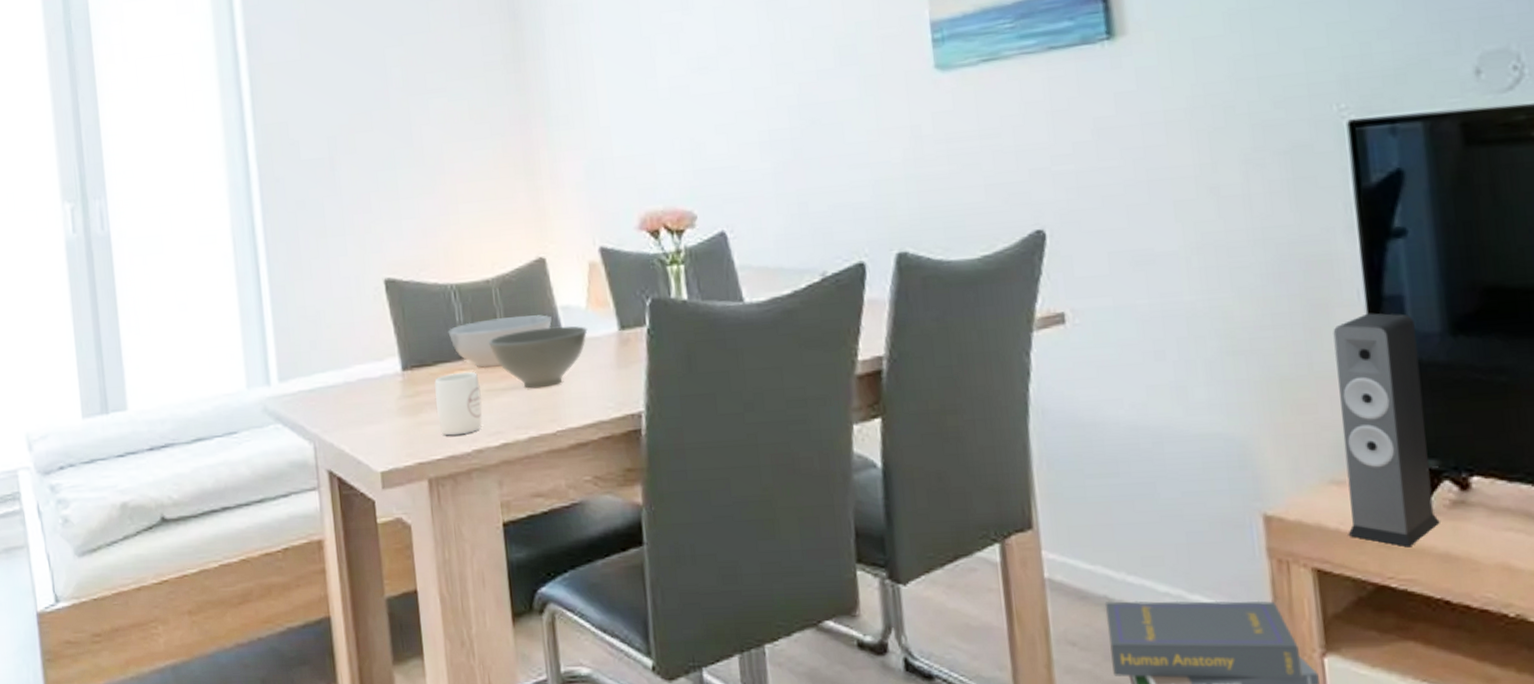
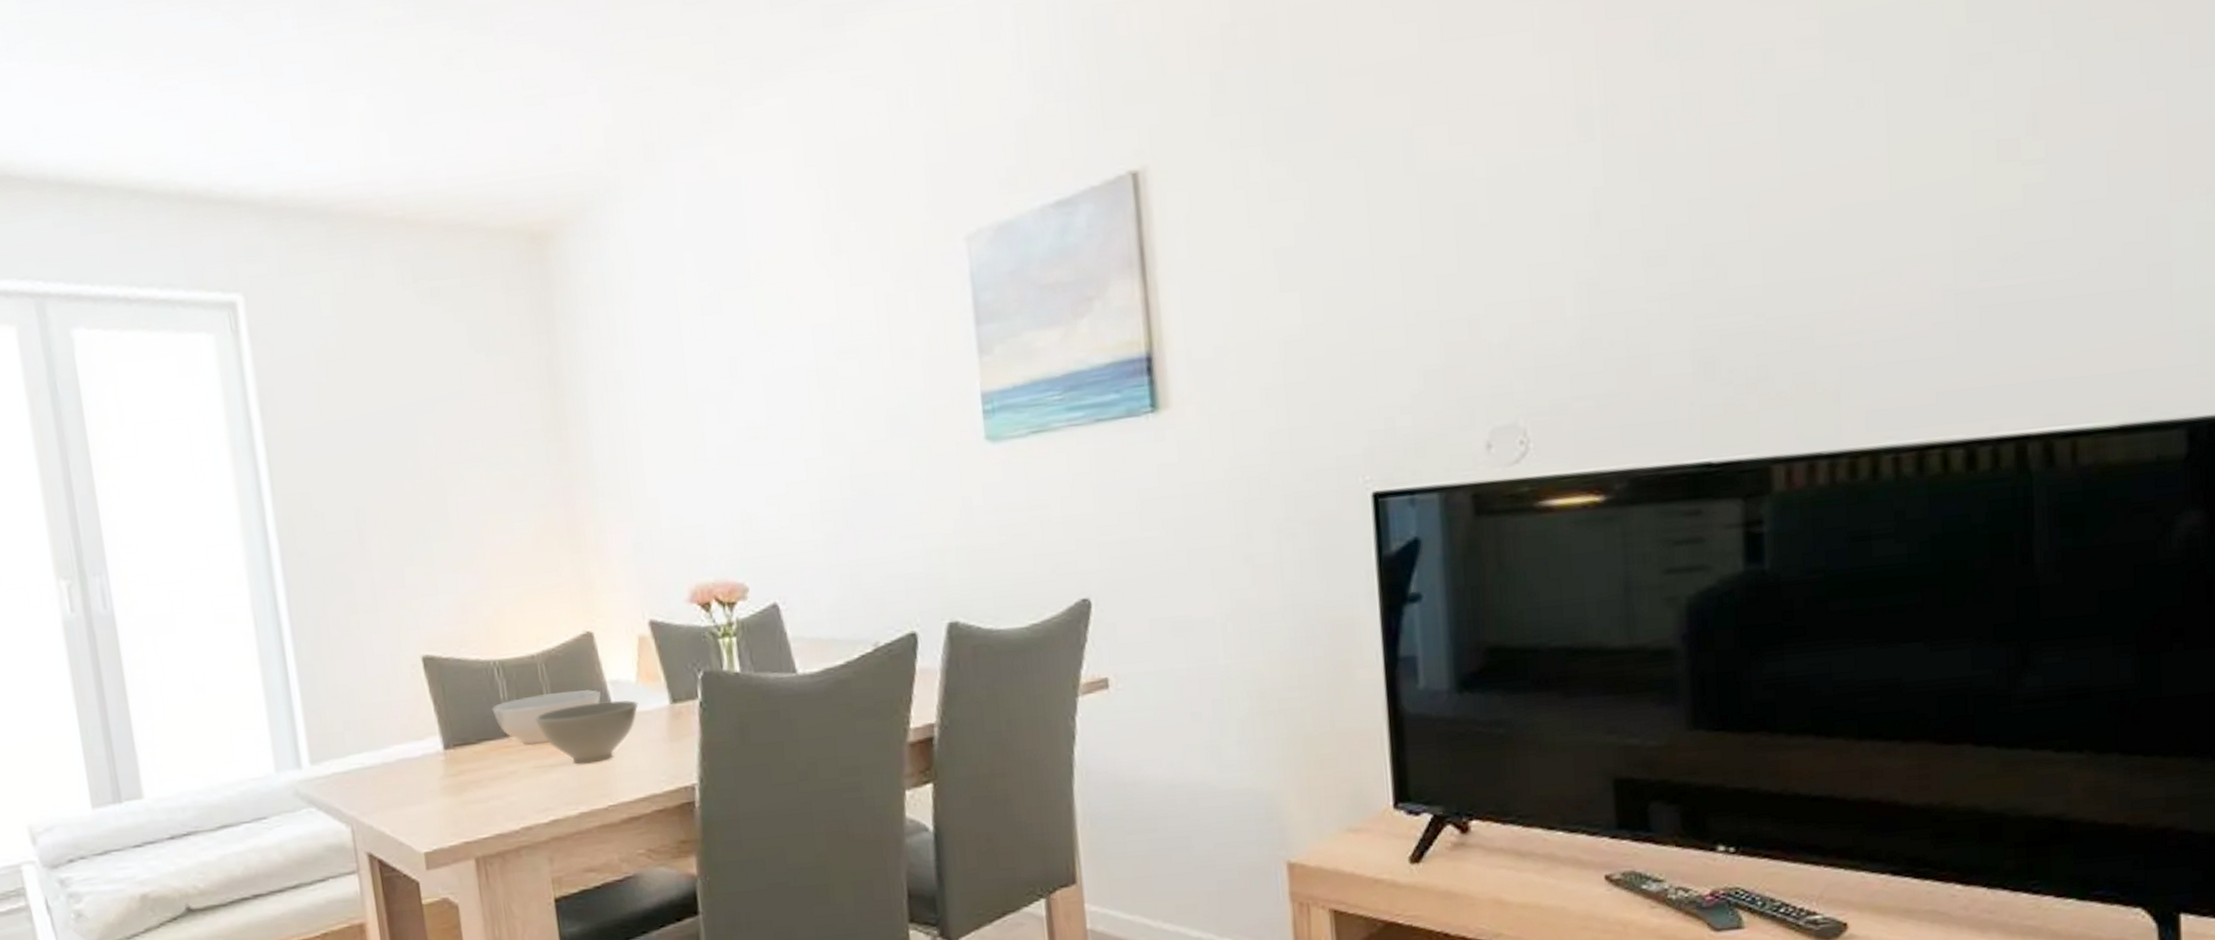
mug: present [434,372,483,436] -> none [479,749,531,814]
speaker: present [1333,312,1440,547] -> none [1353,672,1442,887]

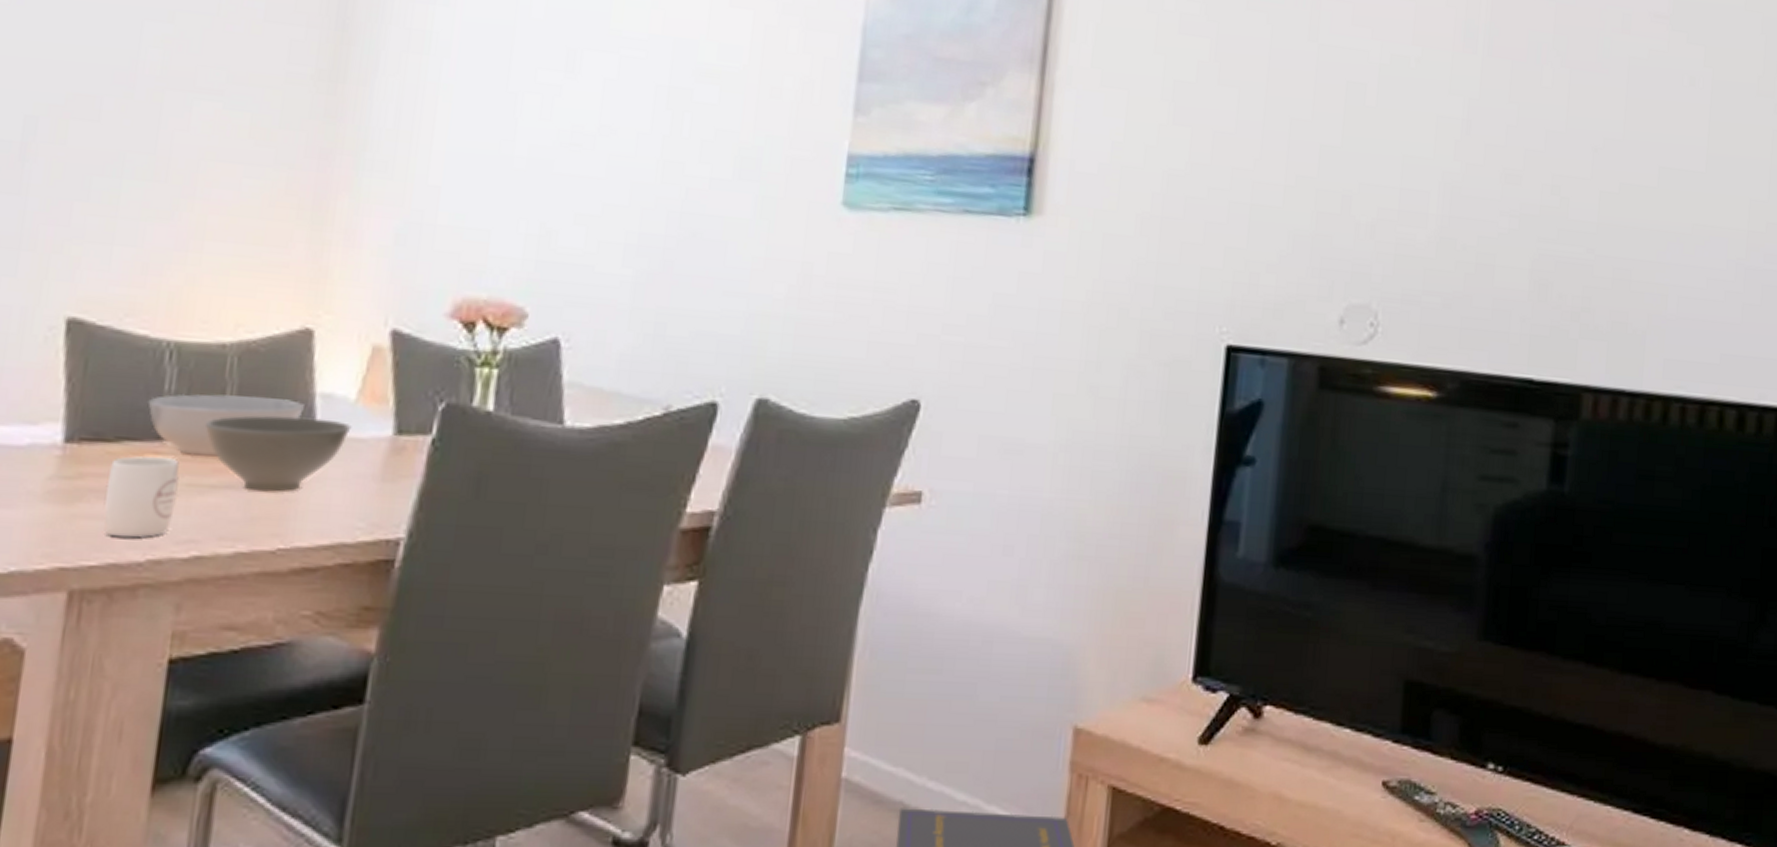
mug: none [479,749,531,814] -> present [103,456,179,538]

